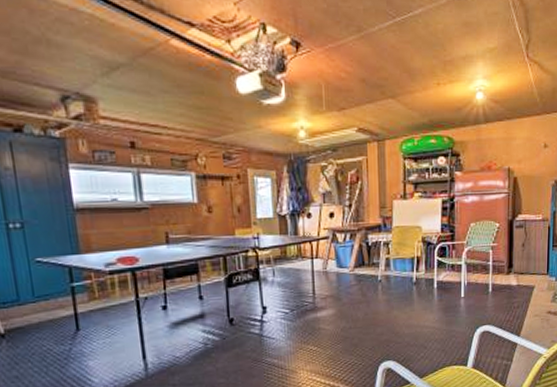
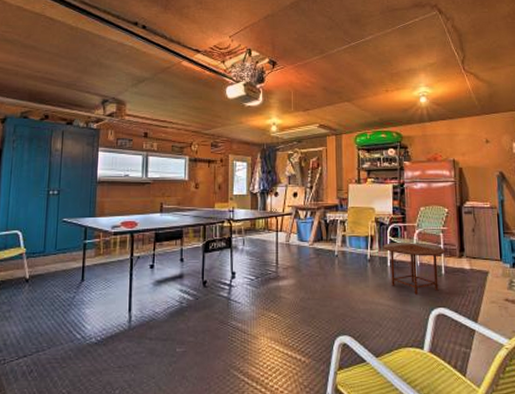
side table: none [430,261,494,315] -> present [383,241,445,295]

